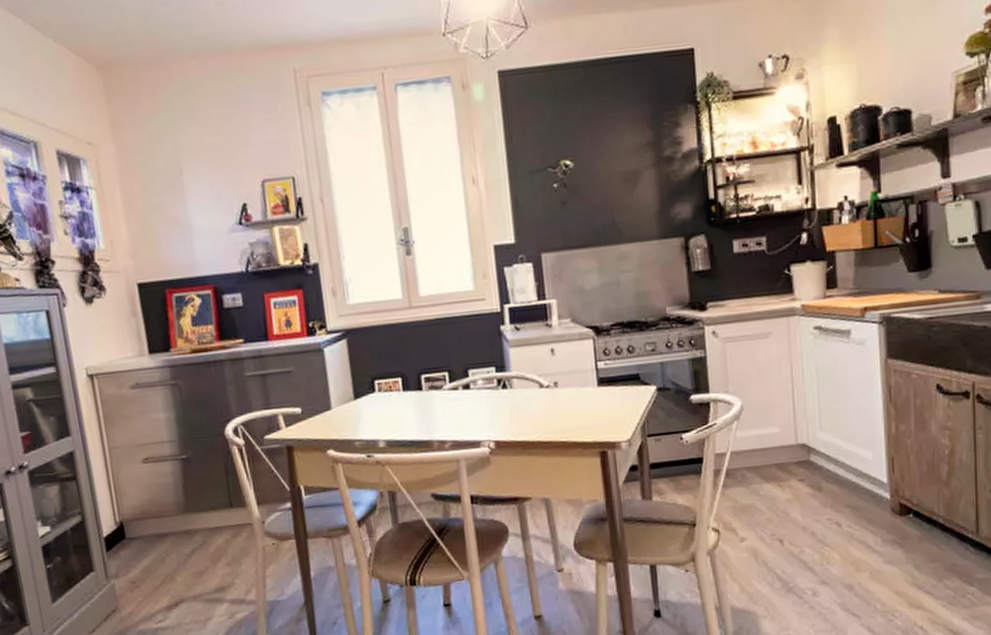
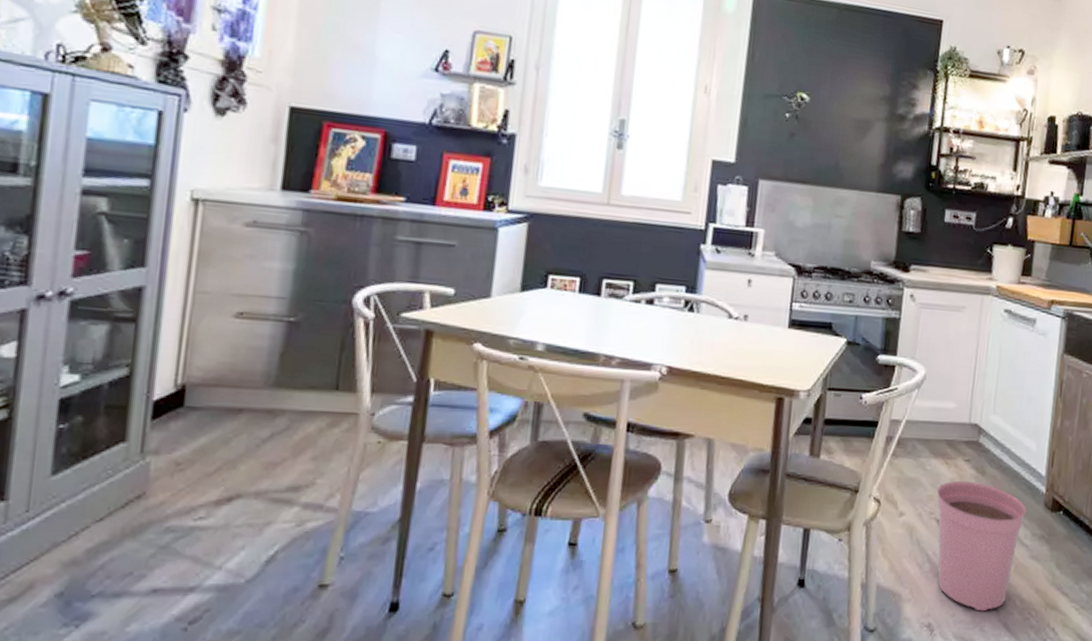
plant pot: none [775,499,872,619] -> present [937,480,1026,611]

